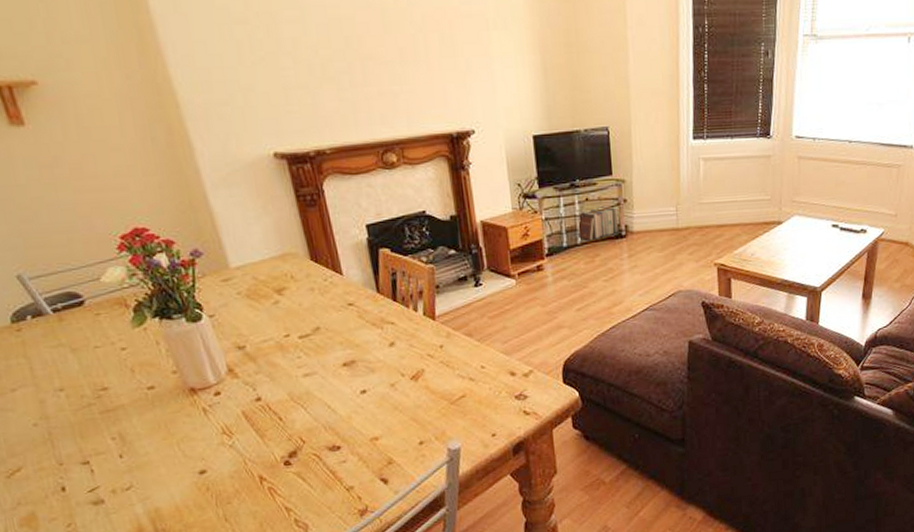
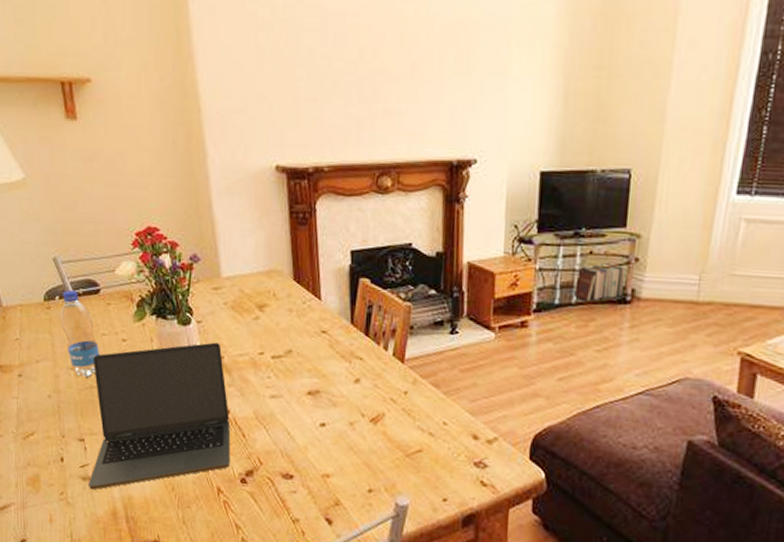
bottle: none [34,306,96,397] -> present [60,290,100,378]
laptop: none [87,333,270,513] -> present [88,342,231,490]

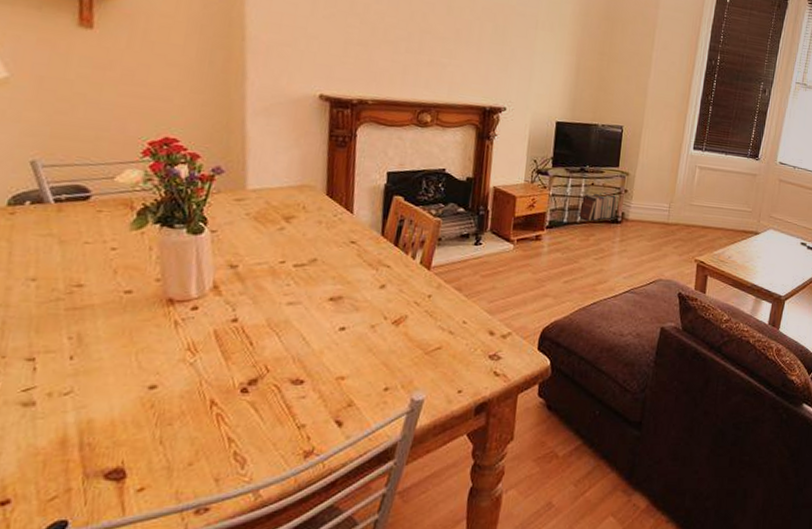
bottle: present [60,290,100,378] -> none [26,195,78,290]
laptop: present [88,342,231,490] -> none [29,251,237,417]

